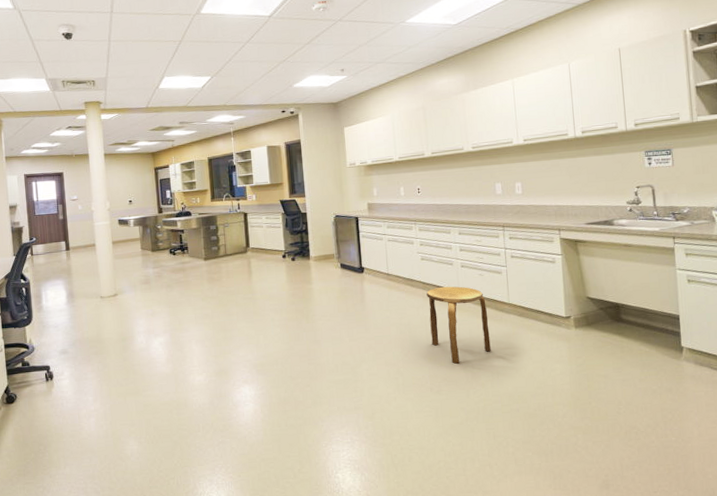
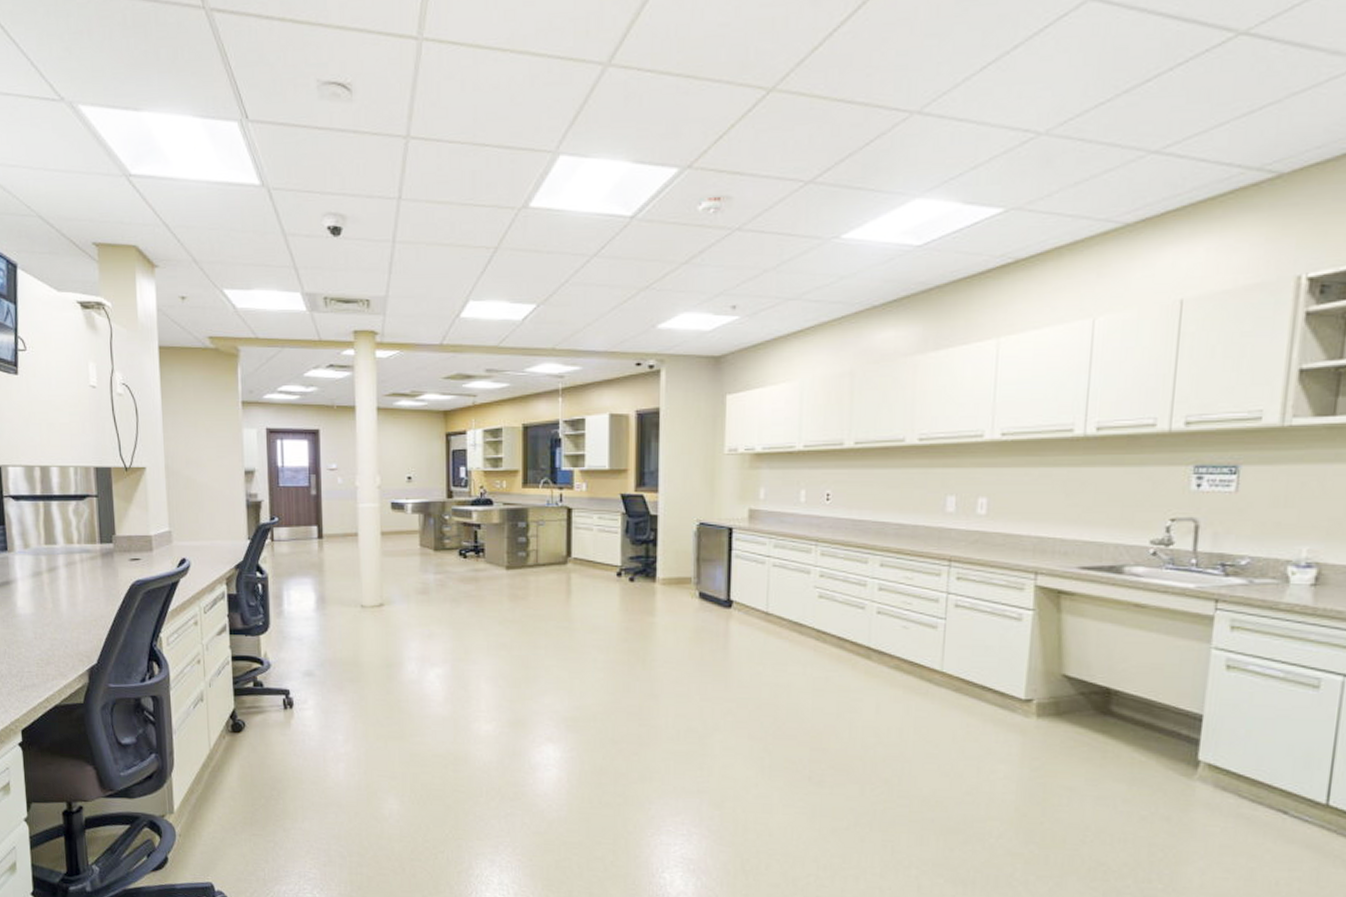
stool: present [426,286,491,364] -> none [819,639,908,748]

